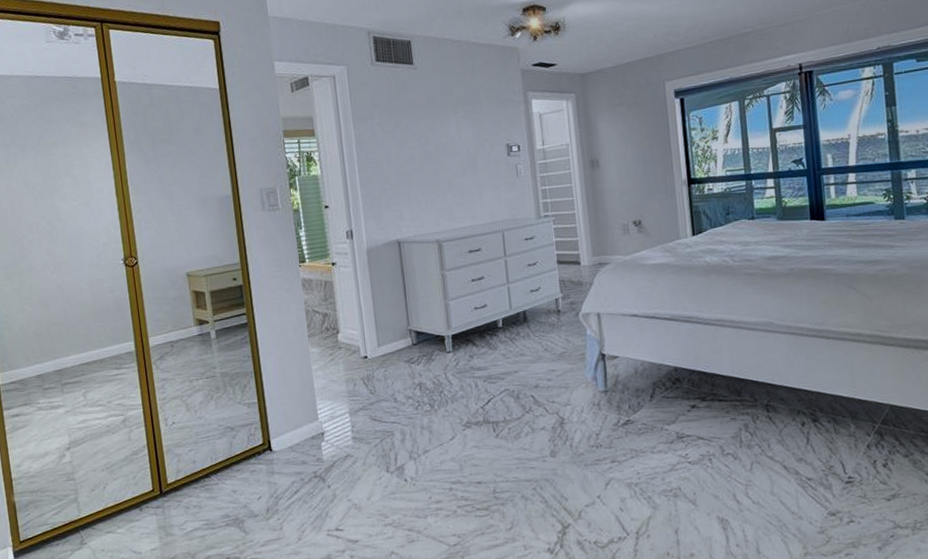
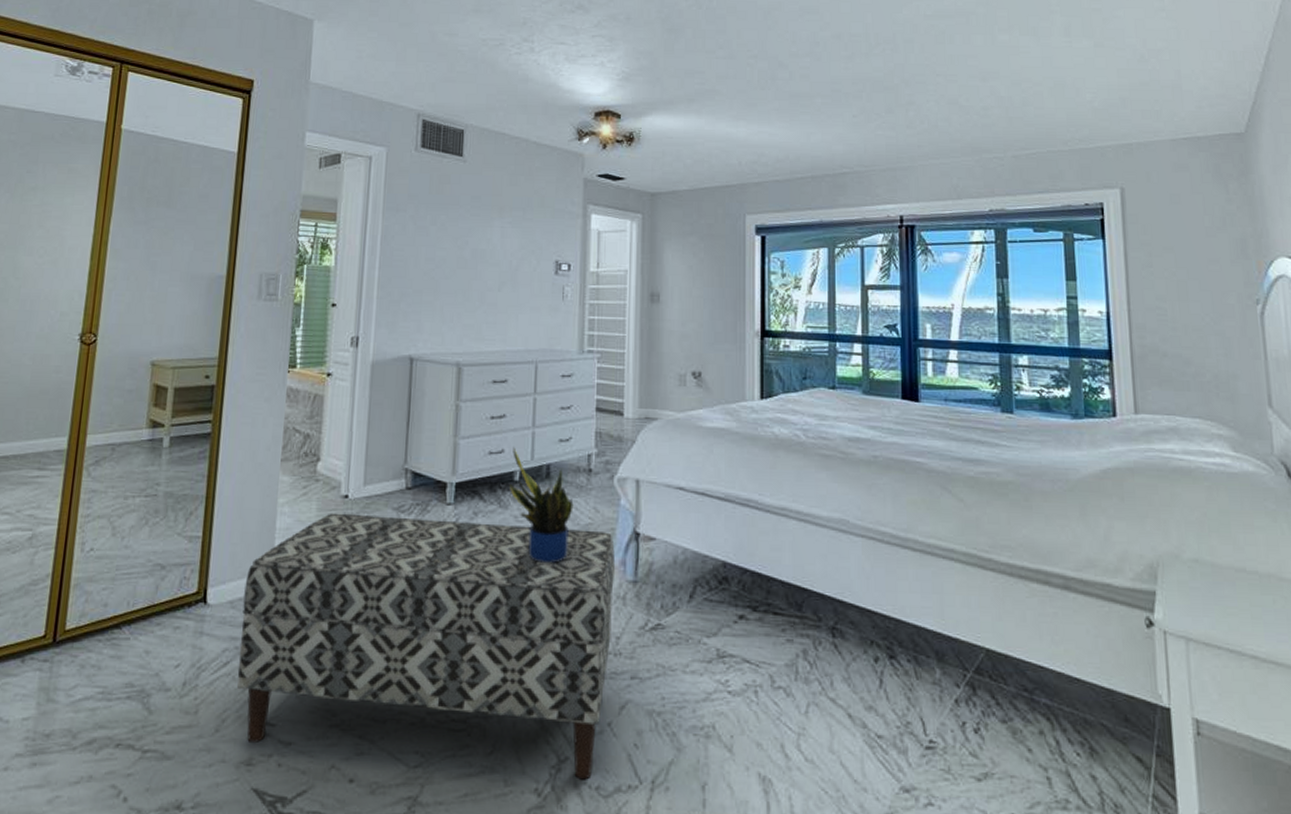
bench: none [298,357,592,545] -> present [237,513,615,780]
potted plant: none [493,301,550,387] -> present [508,447,574,563]

